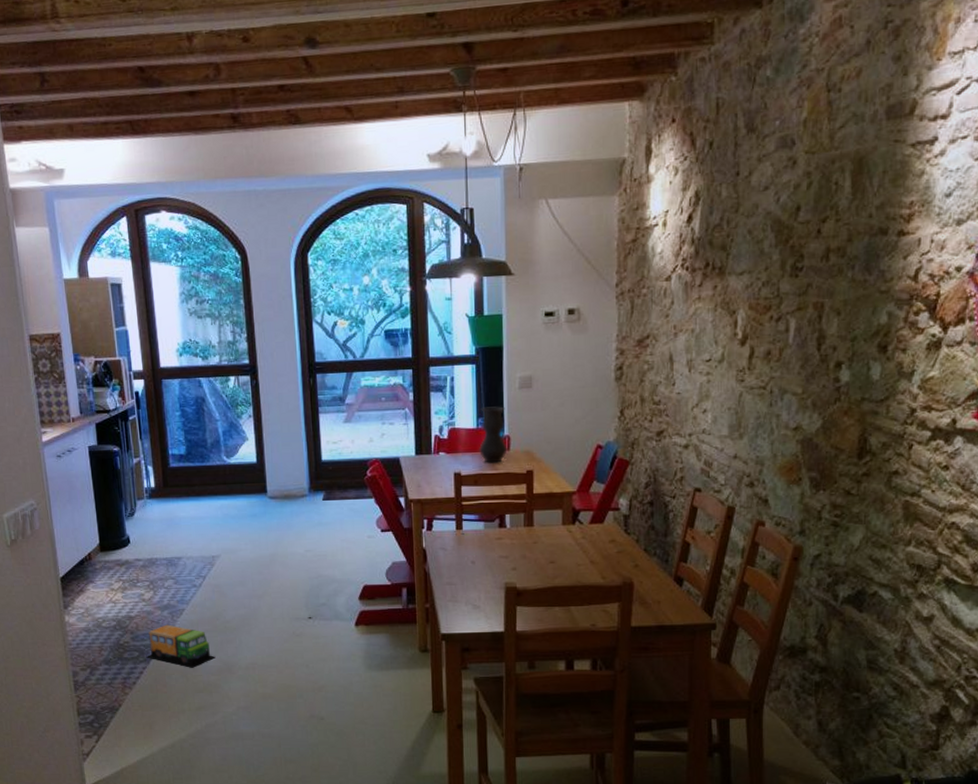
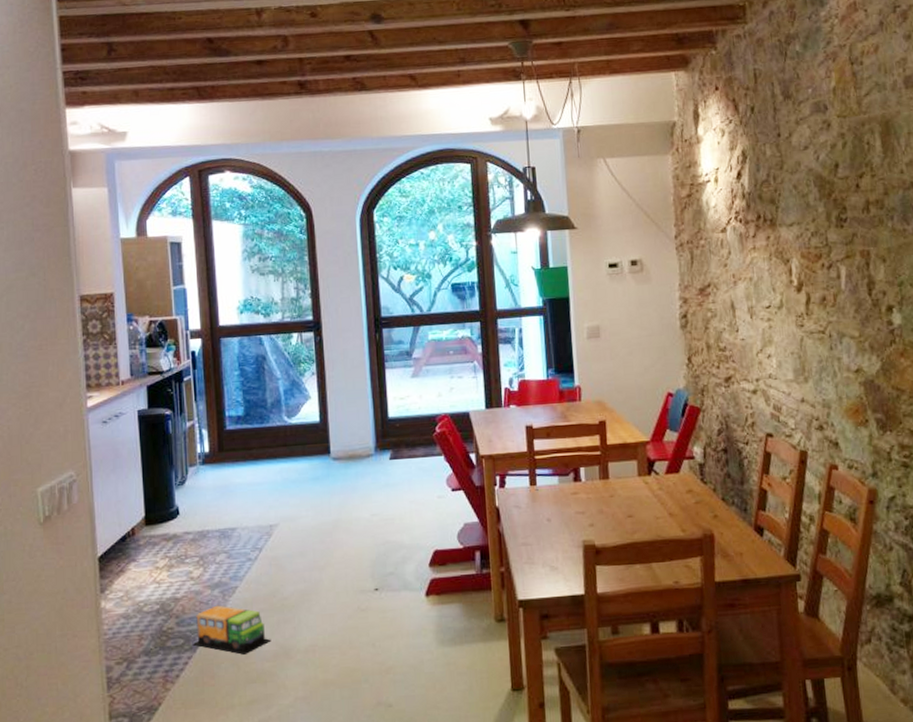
vase: present [478,406,508,463] -> none [549,357,579,415]

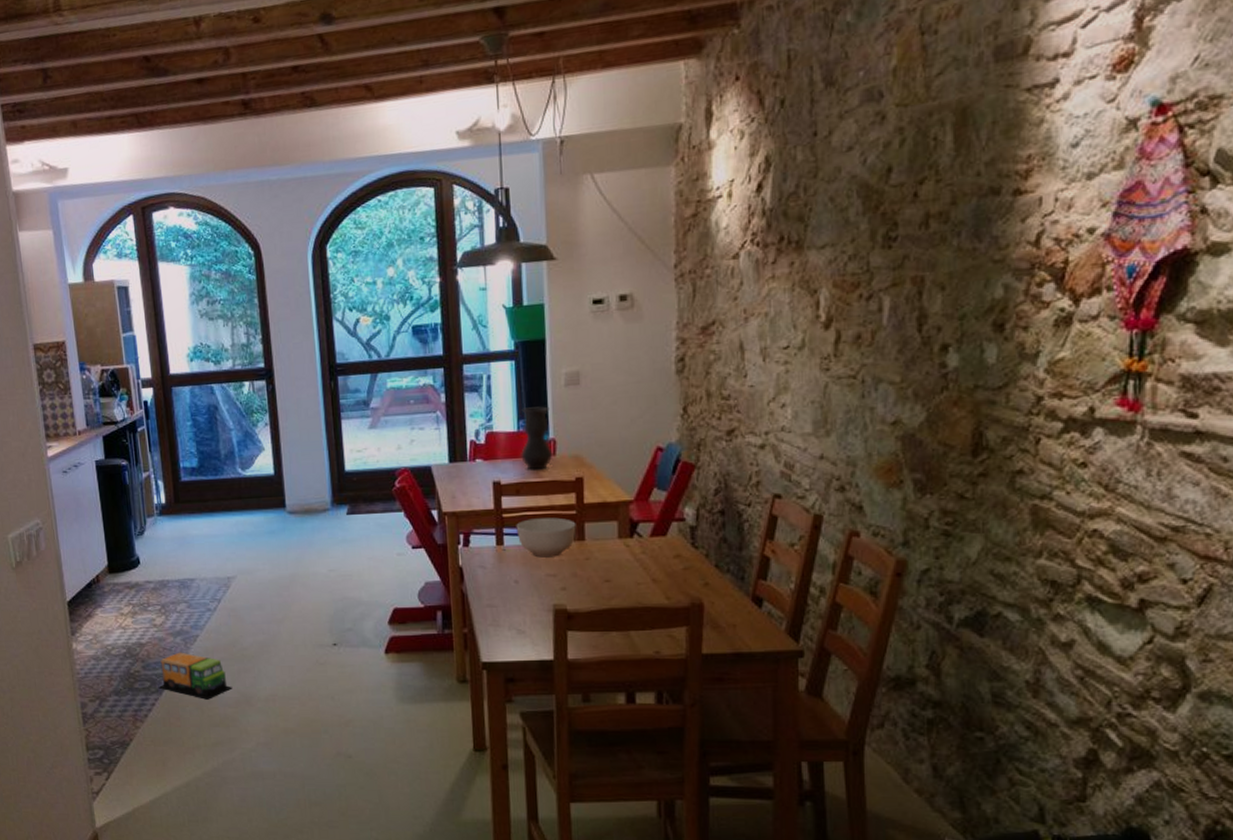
bowl: none [547,458,601,496] -> present [516,517,576,558]
vase: none [549,357,579,415] -> present [519,406,553,470]

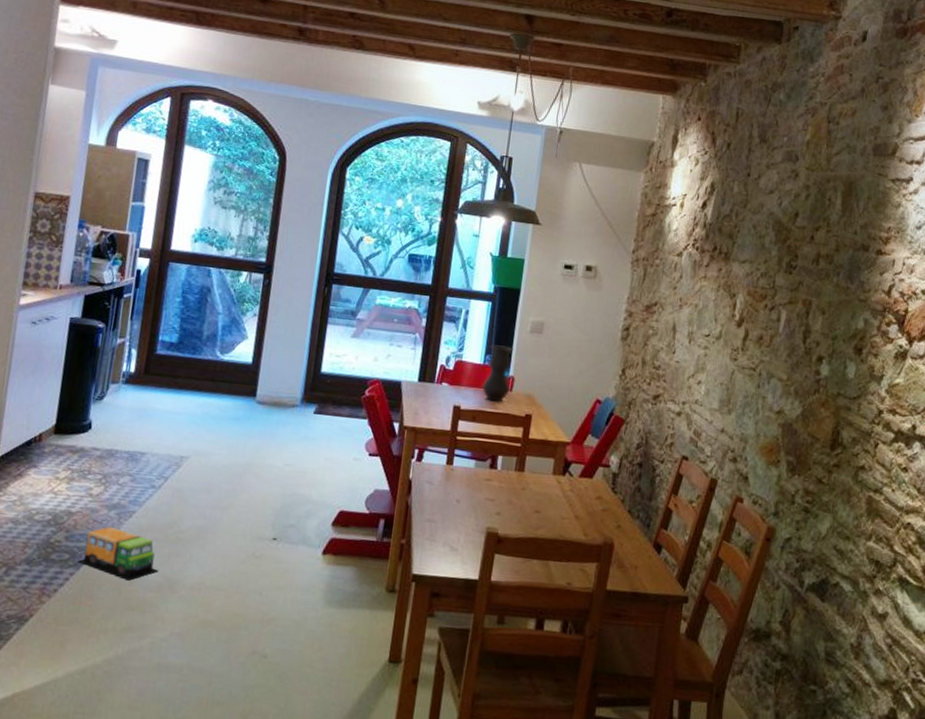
bowl: present [516,517,576,558] -> none [466,444,519,483]

